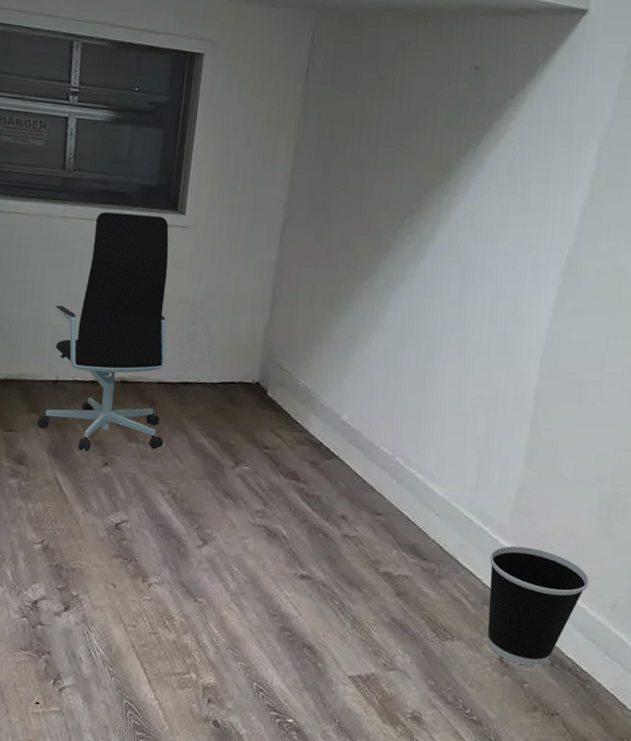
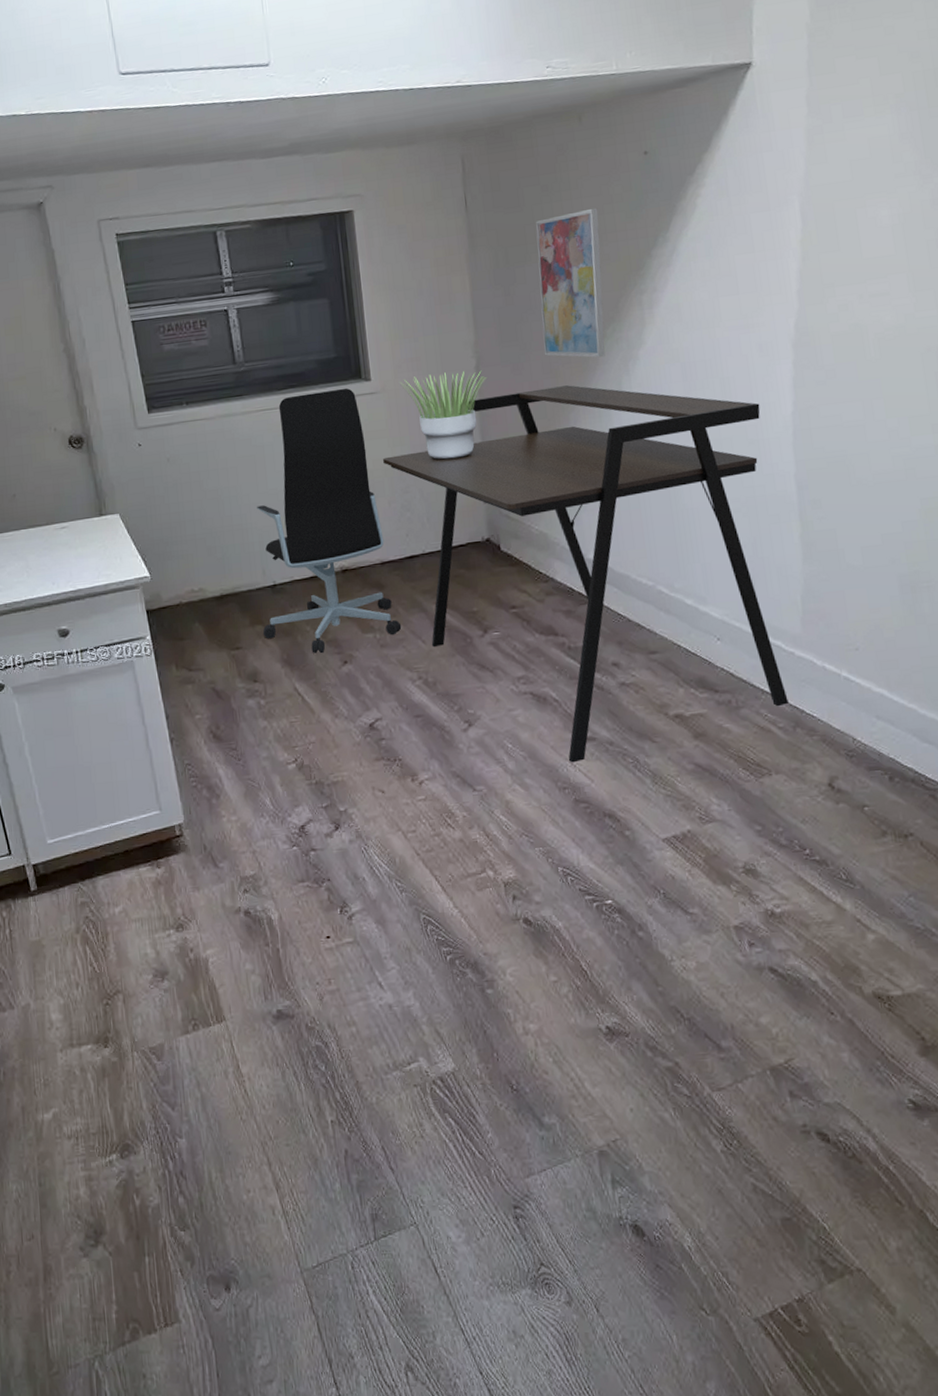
desk: none [180,254,521,596] -> present [383,385,789,763]
potted plant: none [211,221,290,305] -> present [400,370,487,460]
wall art: none [345,105,423,244] -> present [536,207,605,358]
wastebasket: present [487,545,590,666] -> none [790,652,911,787]

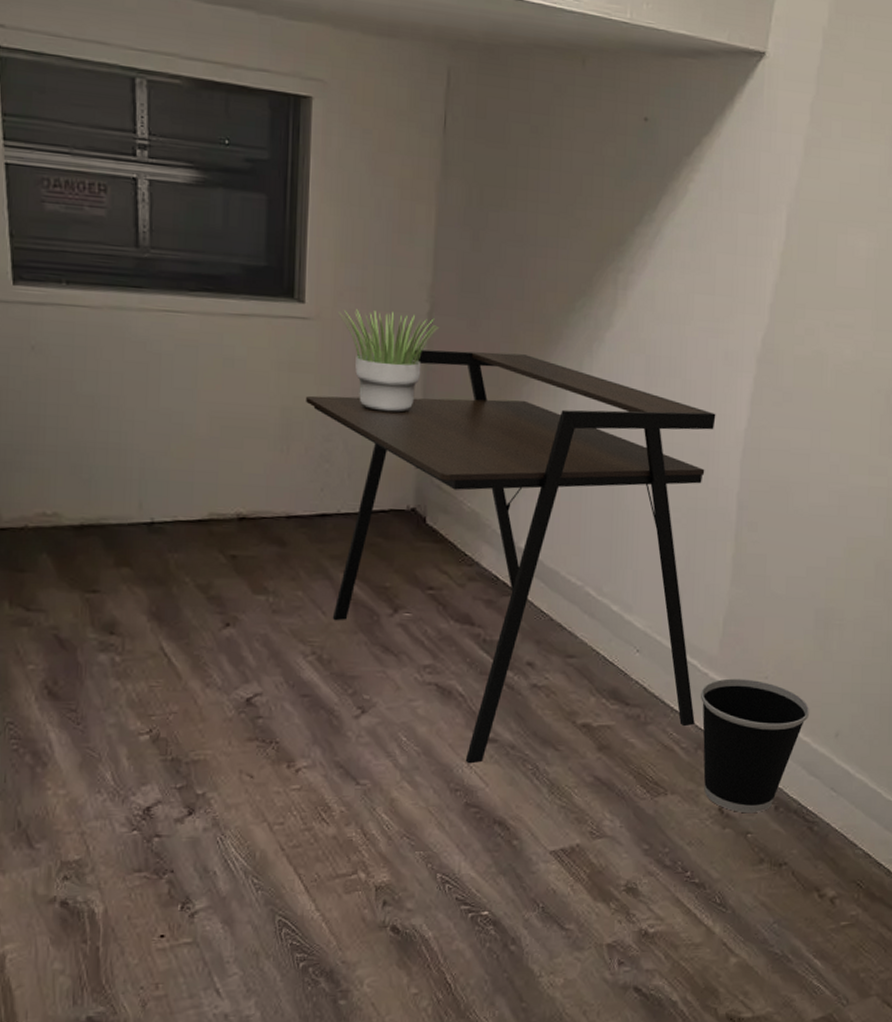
office chair: present [257,388,402,654] -> none [130,301,301,611]
wall art: present [536,207,605,358] -> none [506,163,587,332]
wastebasket: none [790,652,911,787] -> present [701,678,810,814]

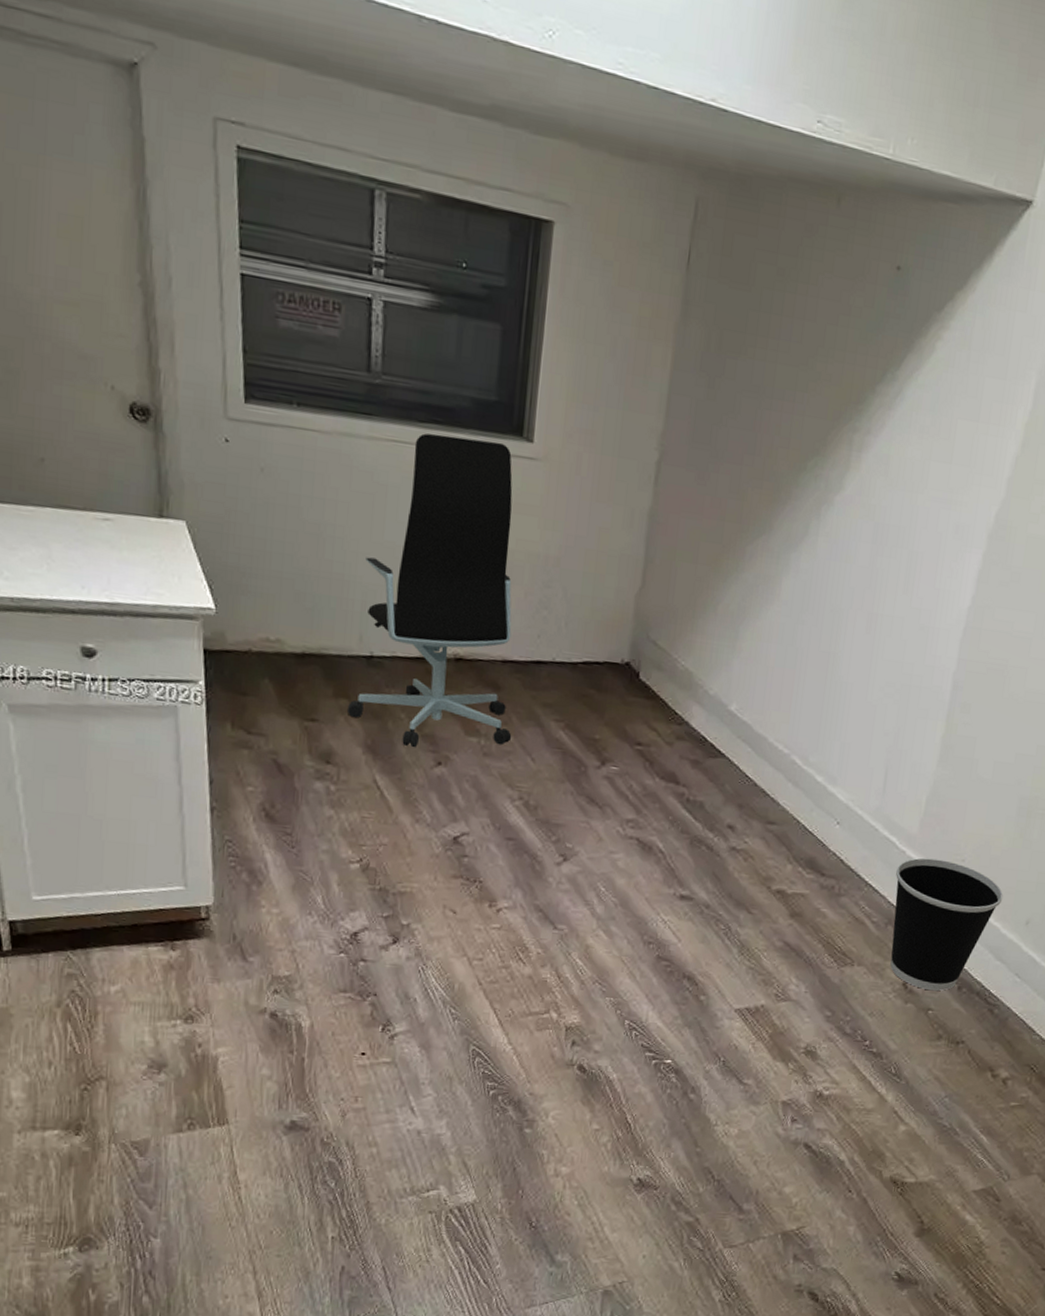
office chair: none [130,301,301,611] -> present [348,433,513,748]
desk: present [306,349,716,764] -> none [528,499,940,919]
potted plant: present [338,309,440,413] -> none [566,453,667,564]

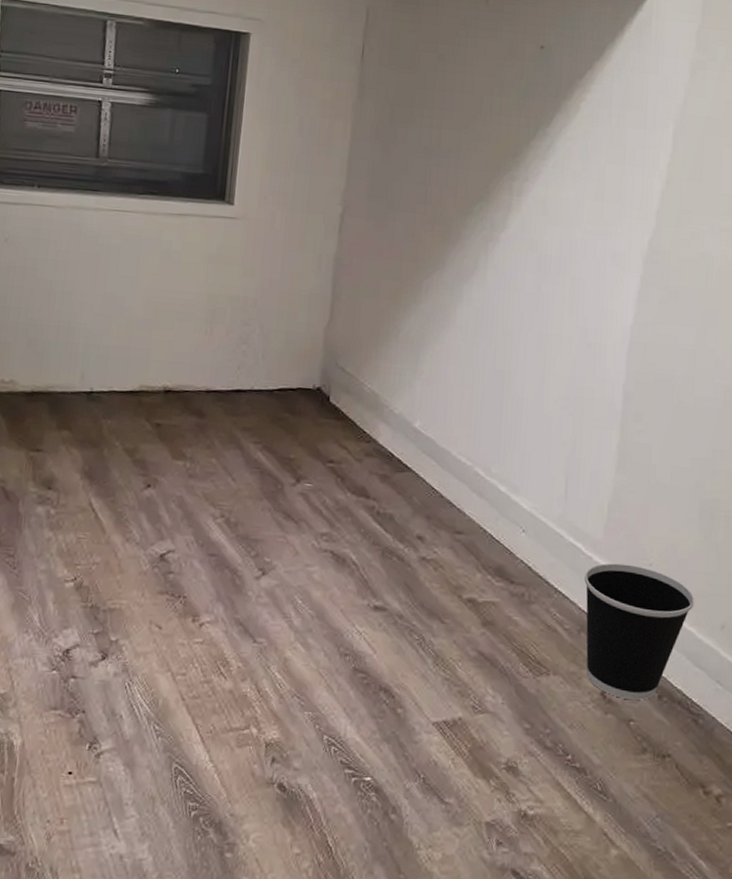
office chair: present [348,433,513,748] -> none [69,203,216,473]

